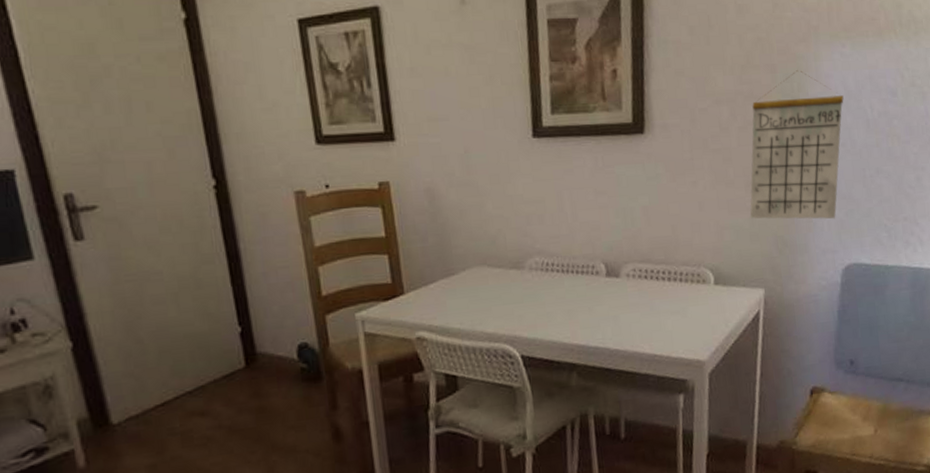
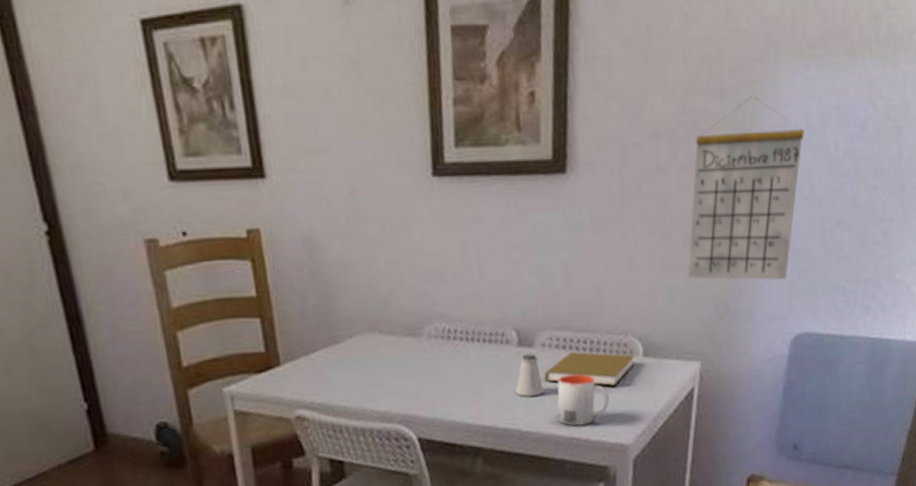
saltshaker: none [604,283,629,320] -> present [515,353,544,397]
book: none [629,280,707,310] -> present [544,351,635,386]
mug: none [641,300,686,345] -> present [557,374,609,427]

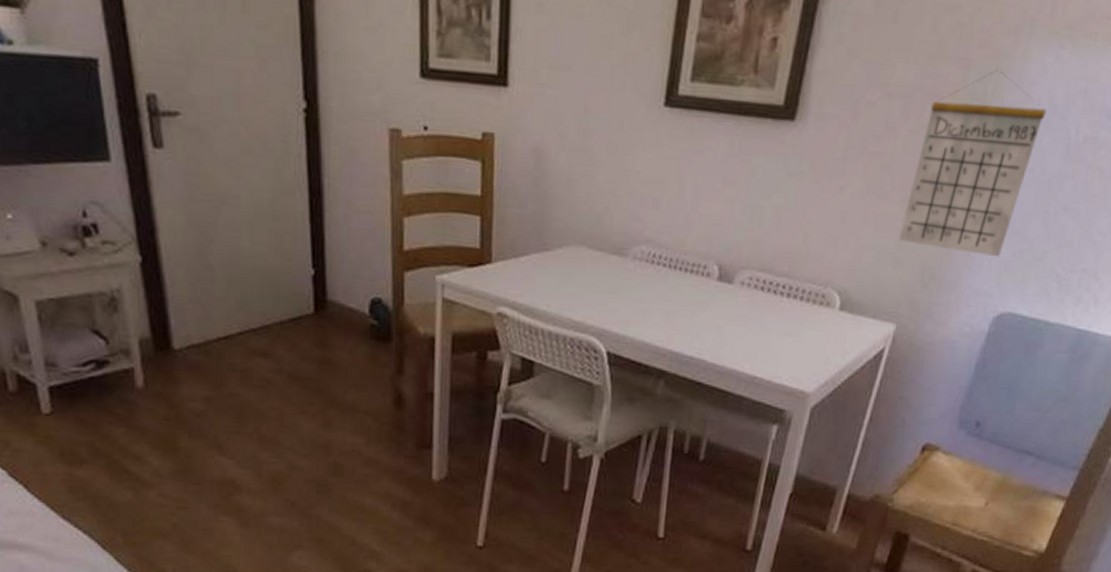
saltshaker: present [515,353,544,397] -> none [707,289,735,331]
book: present [544,351,635,386] -> none [737,293,830,333]
mug: present [557,374,609,427] -> none [743,315,798,367]

